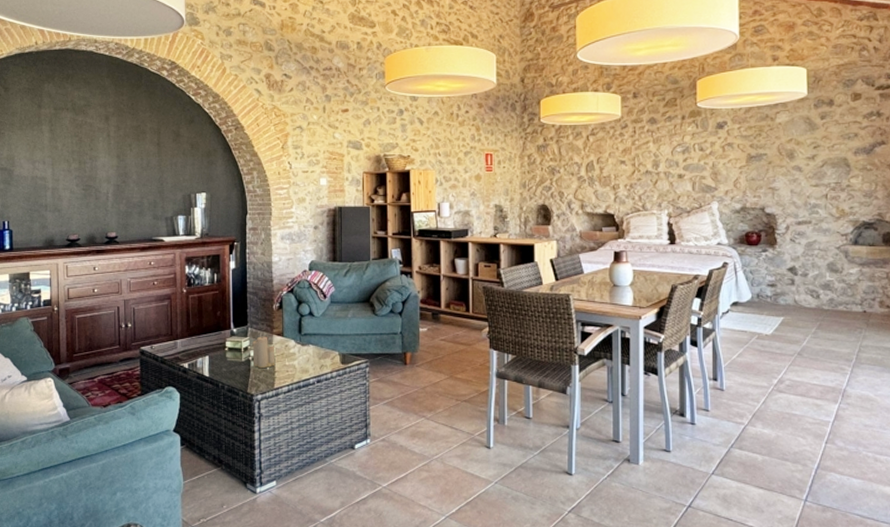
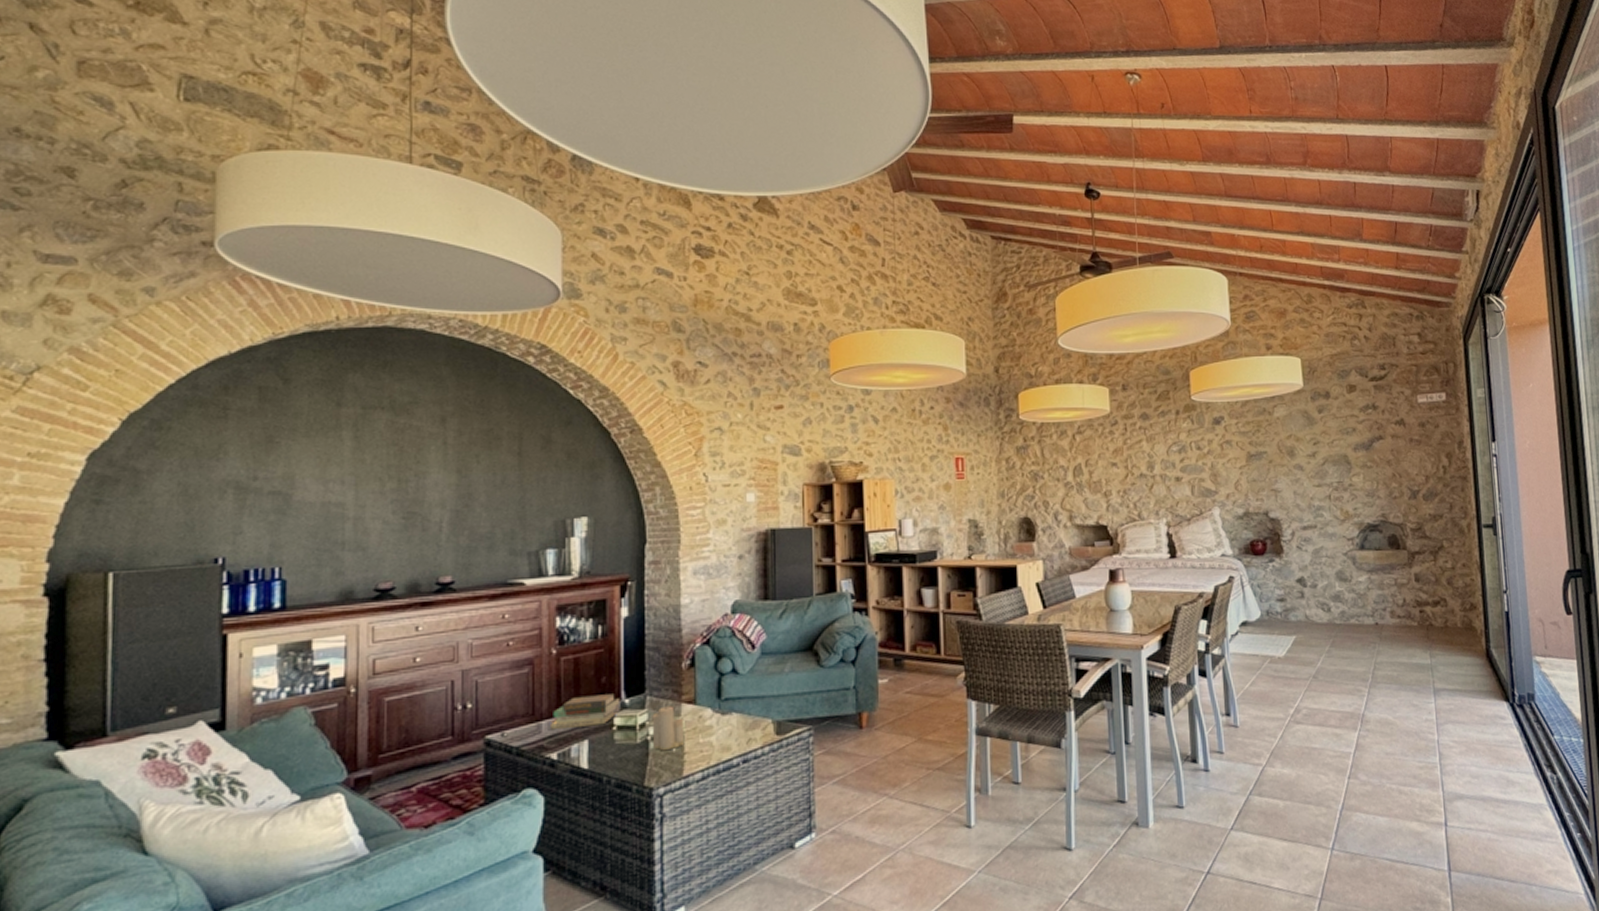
books: none [183,324,230,347] -> present [551,694,620,731]

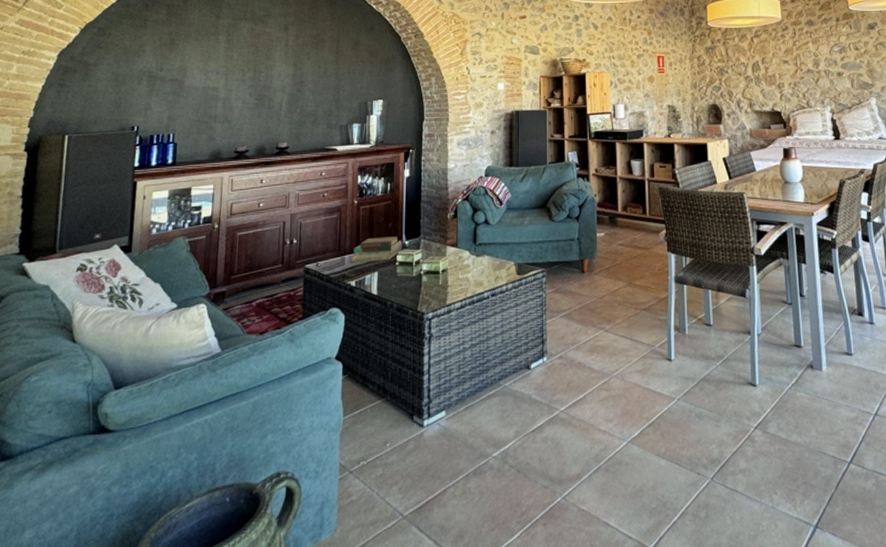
candle: present [652,705,685,751] -> none [424,247,449,284]

